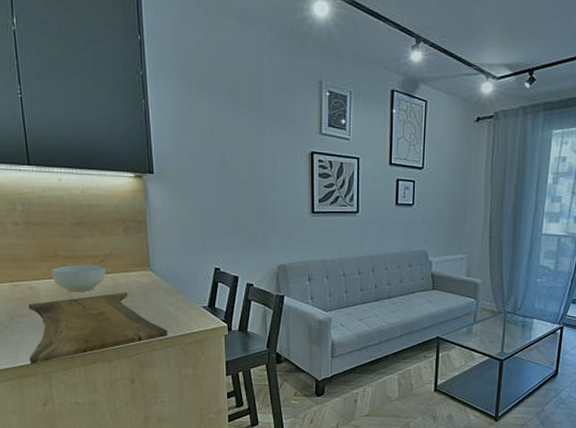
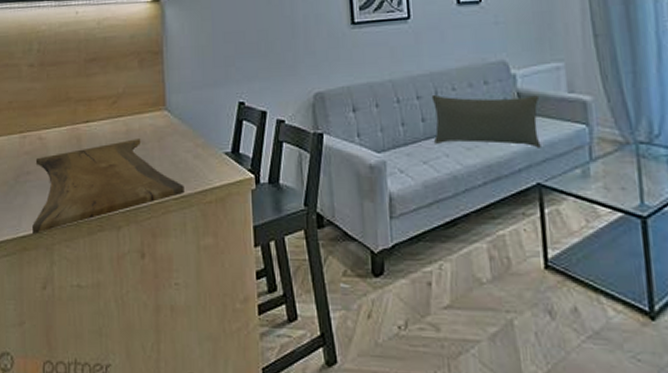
bowl: present [51,264,106,292] -> none [61,105,119,142]
pillow: none [369,271,445,313] -> present [431,94,541,148]

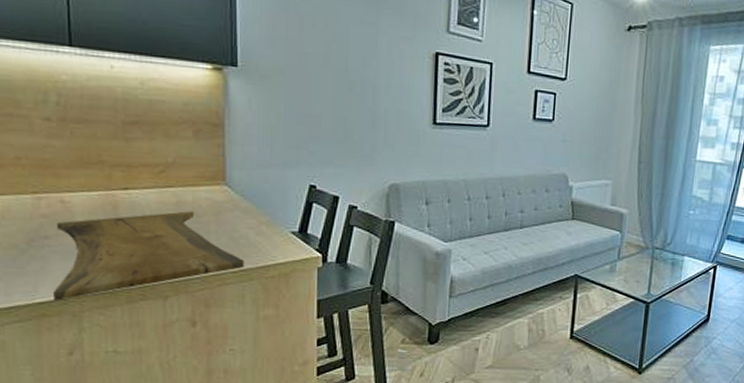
pillow: present [431,94,541,148] -> none [497,196,587,247]

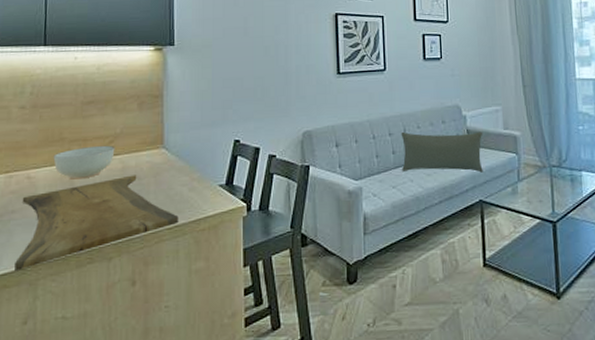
bowl: none [91,173,167,210] -> present [53,145,115,180]
pillow: none [497,196,587,247] -> present [401,131,483,173]

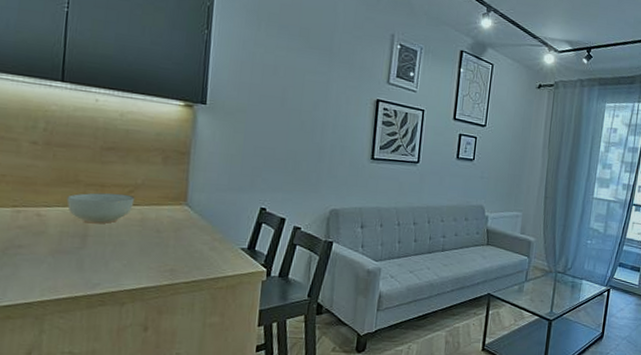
cutting board: present [14,175,179,272] -> none [19,227,197,305]
pillow: present [401,131,483,173] -> none [421,222,500,270]

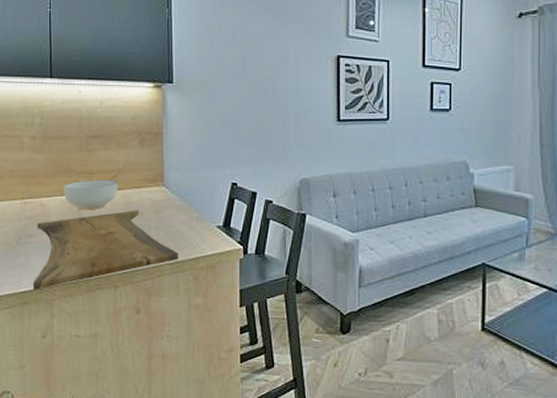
cutting board: none [19,227,197,305] -> present [33,210,179,291]

